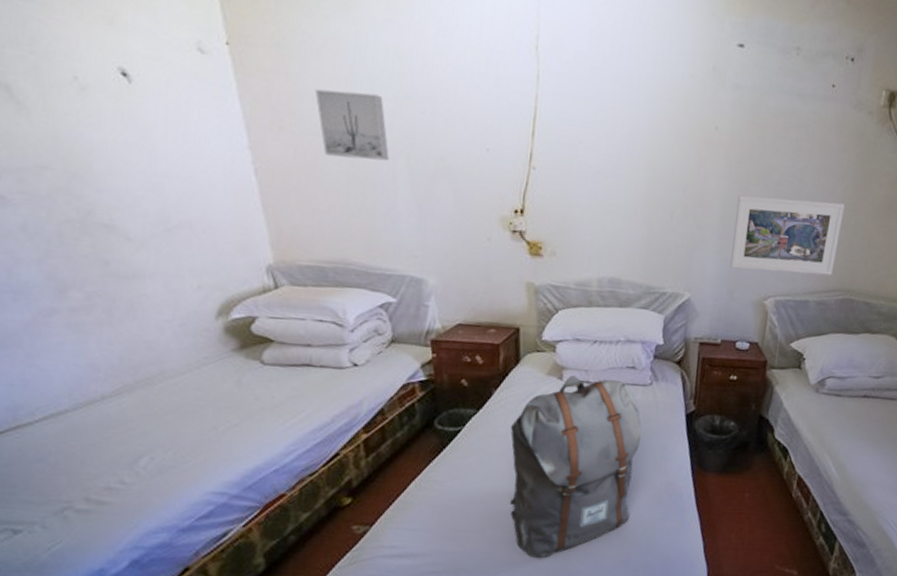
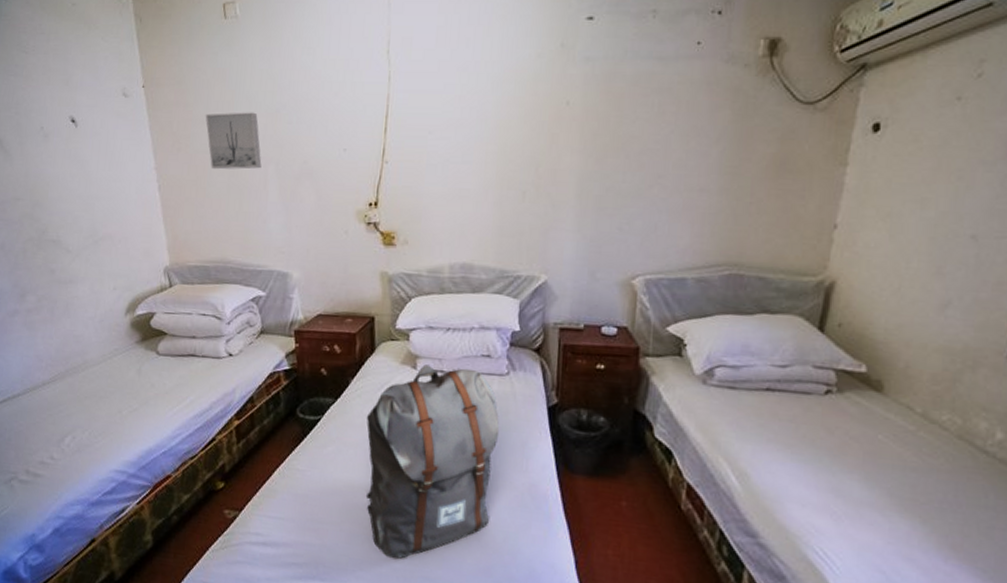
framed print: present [731,195,845,276] -> none [591,167,723,249]

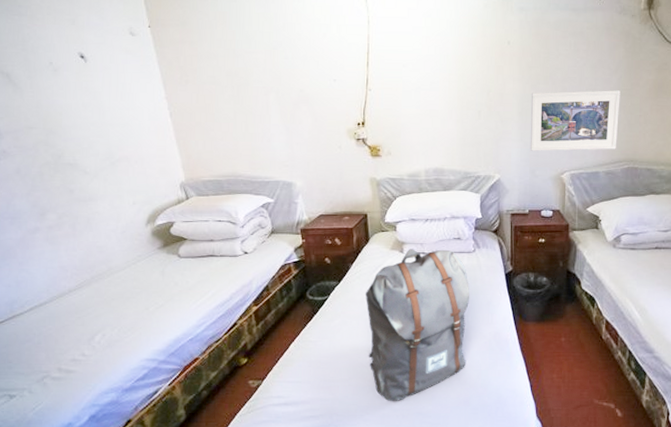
wall art: present [205,112,262,170] -> none [209,49,263,98]
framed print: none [591,167,723,249] -> present [531,90,620,151]

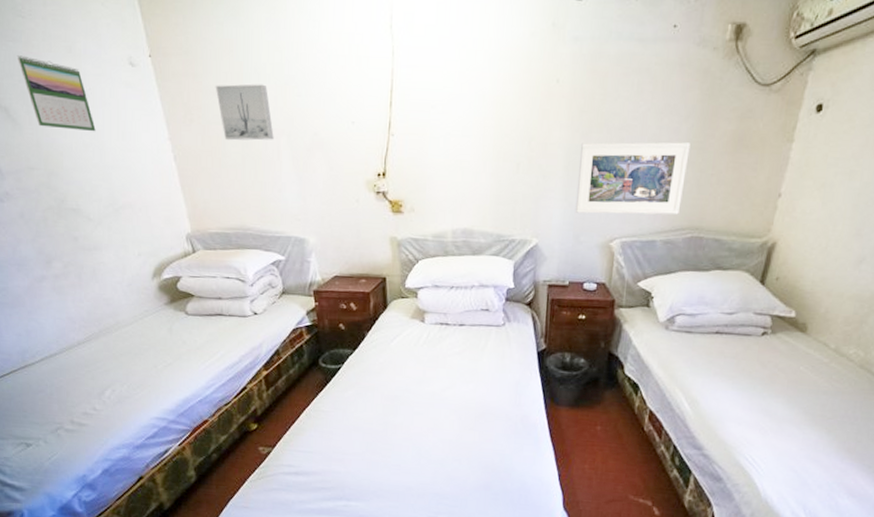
calendar: none [21,27,96,94] -> present [16,55,96,132]
wall art: none [209,49,263,98] -> present [215,84,274,141]
backpack: present [365,249,470,402] -> none [381,318,497,481]

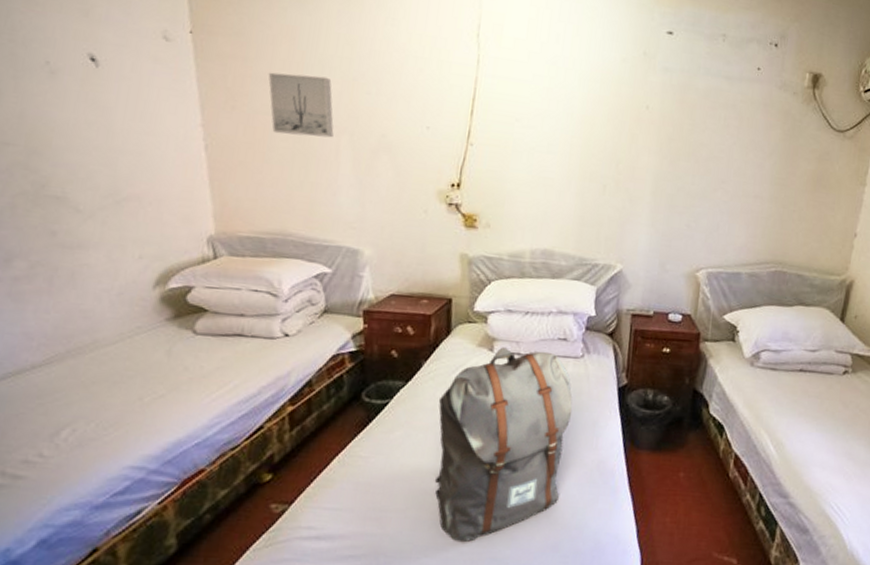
calendar: present [16,55,96,132] -> none [11,11,106,109]
backpack: none [381,318,497,481] -> present [434,347,573,543]
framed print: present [576,142,691,215] -> none [662,170,774,248]

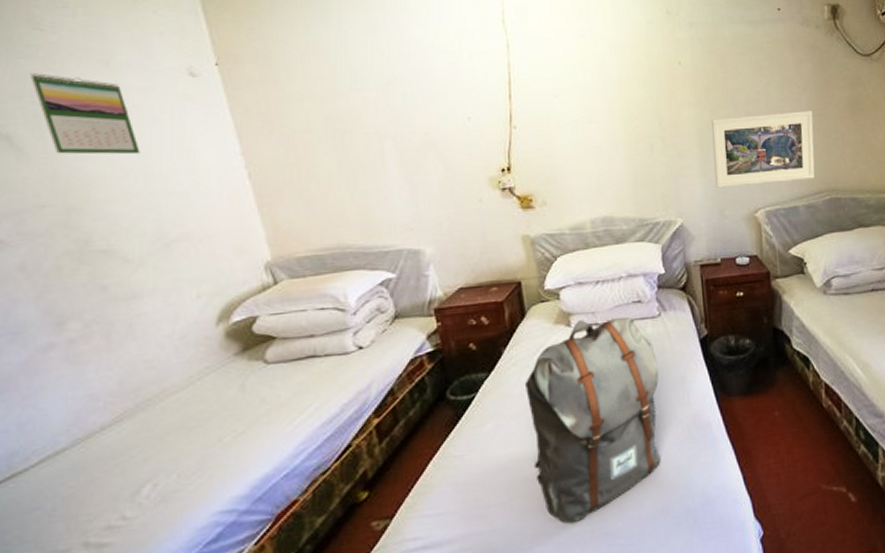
calendar: none [11,11,106,109] -> present [29,73,140,155]
wall art: present [268,72,334,138] -> none [301,86,376,149]
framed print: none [662,170,774,248] -> present [712,111,815,188]

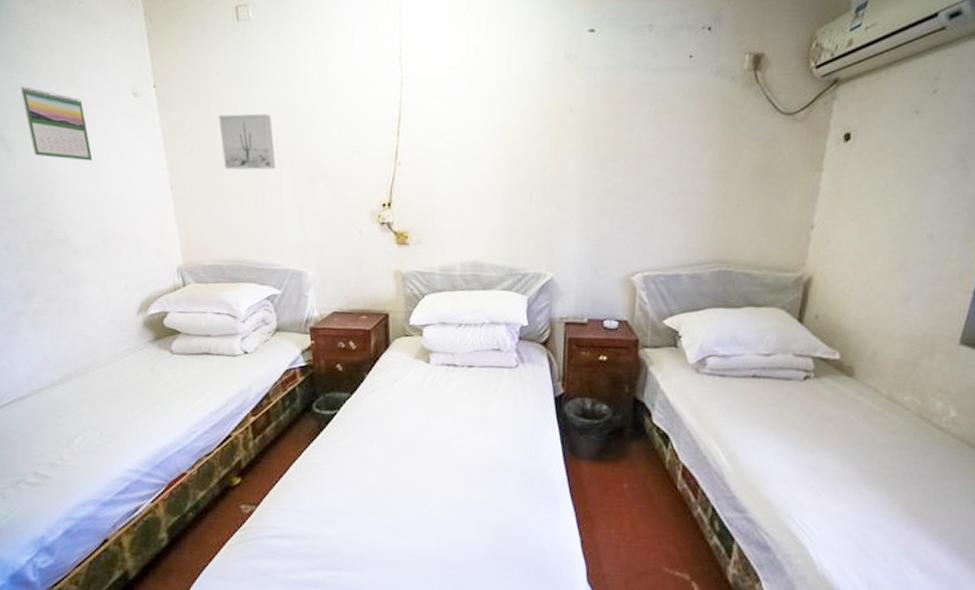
wall art: none [301,86,376,149] -> present [218,113,276,170]
backpack: present [524,317,660,524] -> none [381,359,509,547]
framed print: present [712,111,815,188] -> none [593,171,713,247]

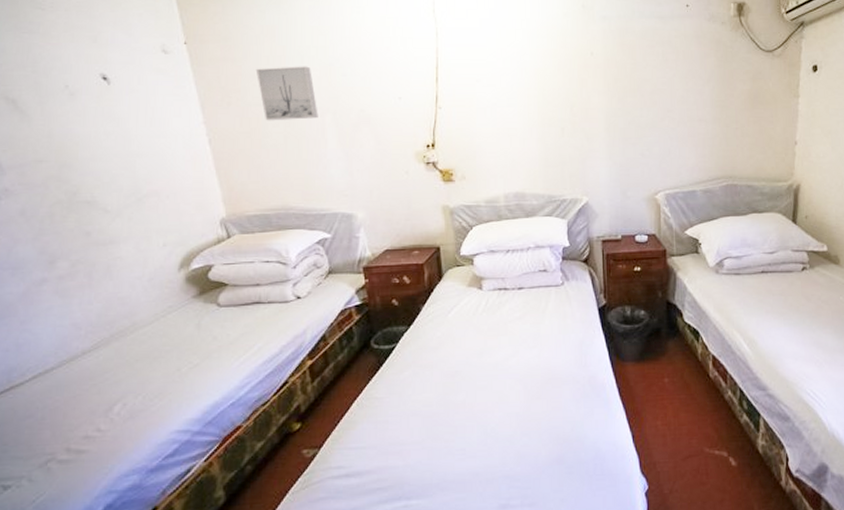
calendar: present [20,86,93,162] -> none [31,46,120,120]

